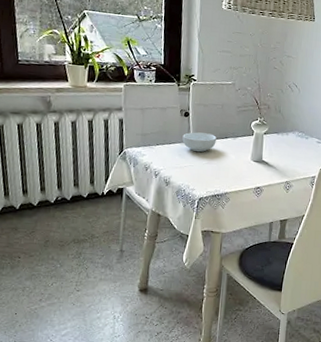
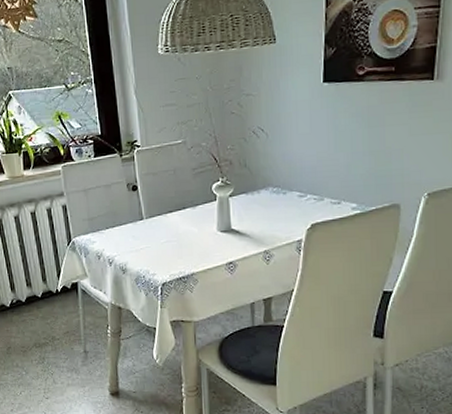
cereal bowl: present [182,132,217,152] -> none [133,206,173,230]

